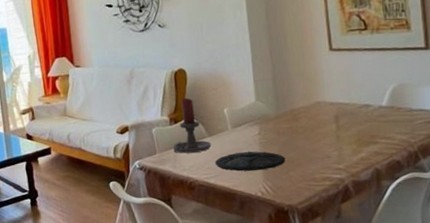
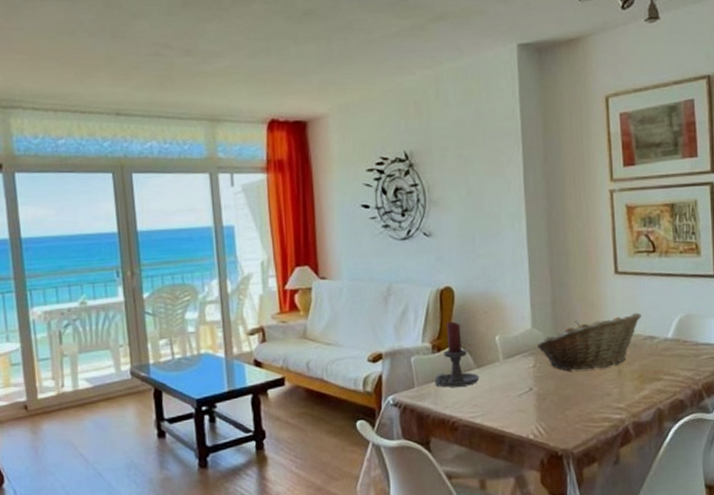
plate: present [215,151,285,171] -> none [483,386,562,410]
fruit basket: none [260,84,356,137] -> present [536,312,641,370]

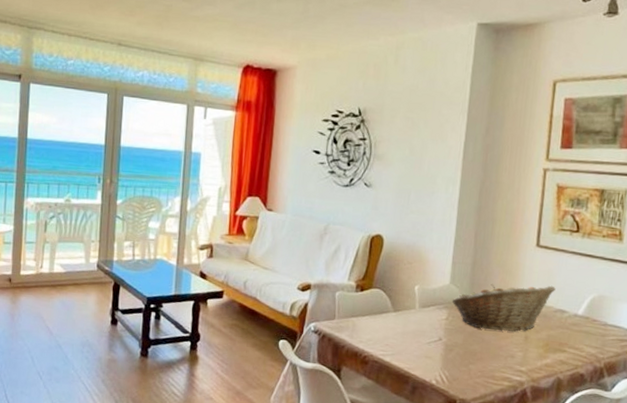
candle holder: present [435,321,480,388] -> none [353,266,395,326]

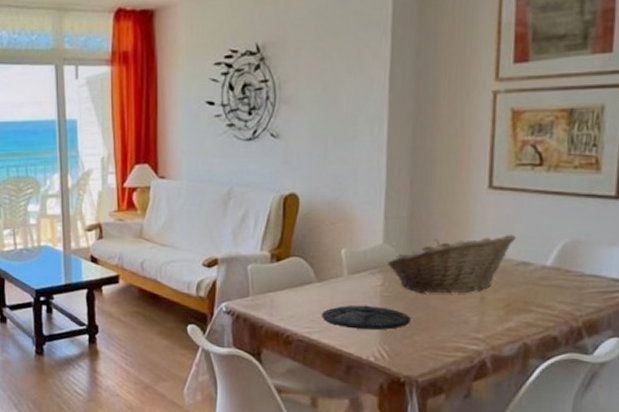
plate: none [395,334,468,358] -> present [322,305,411,330]

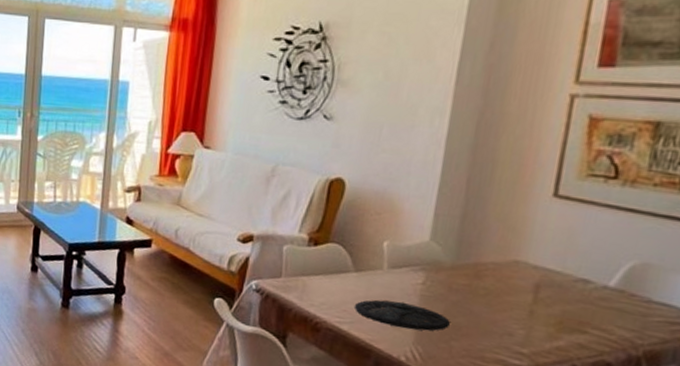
fruit basket: present [387,234,516,294] -> none [431,242,578,304]

